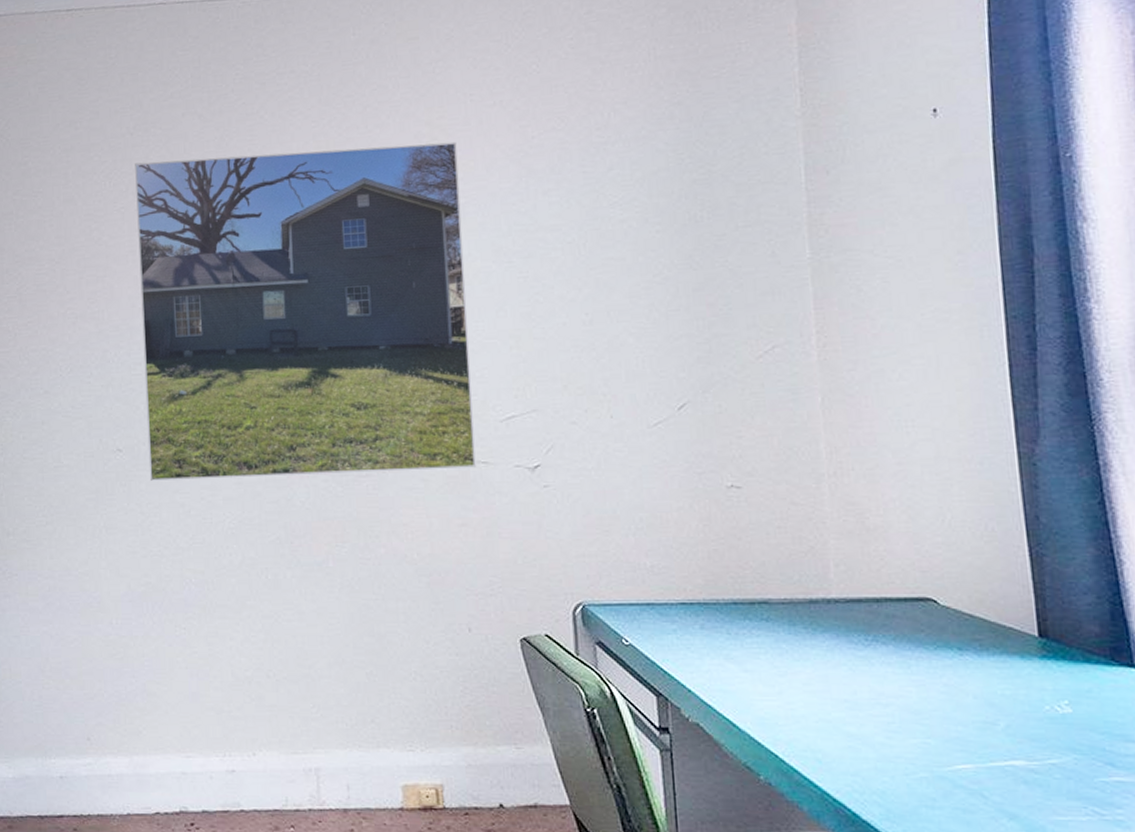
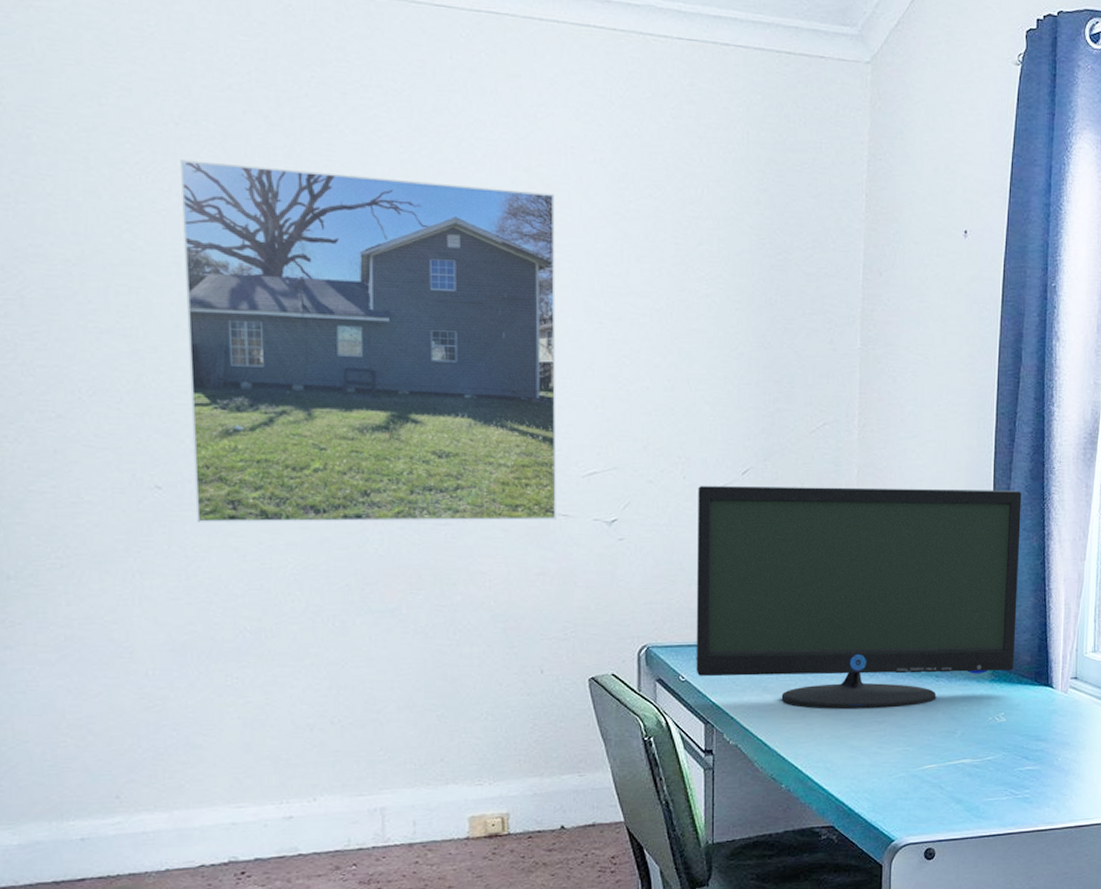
monitor: none [628,410,1075,687] -> present [696,486,1022,710]

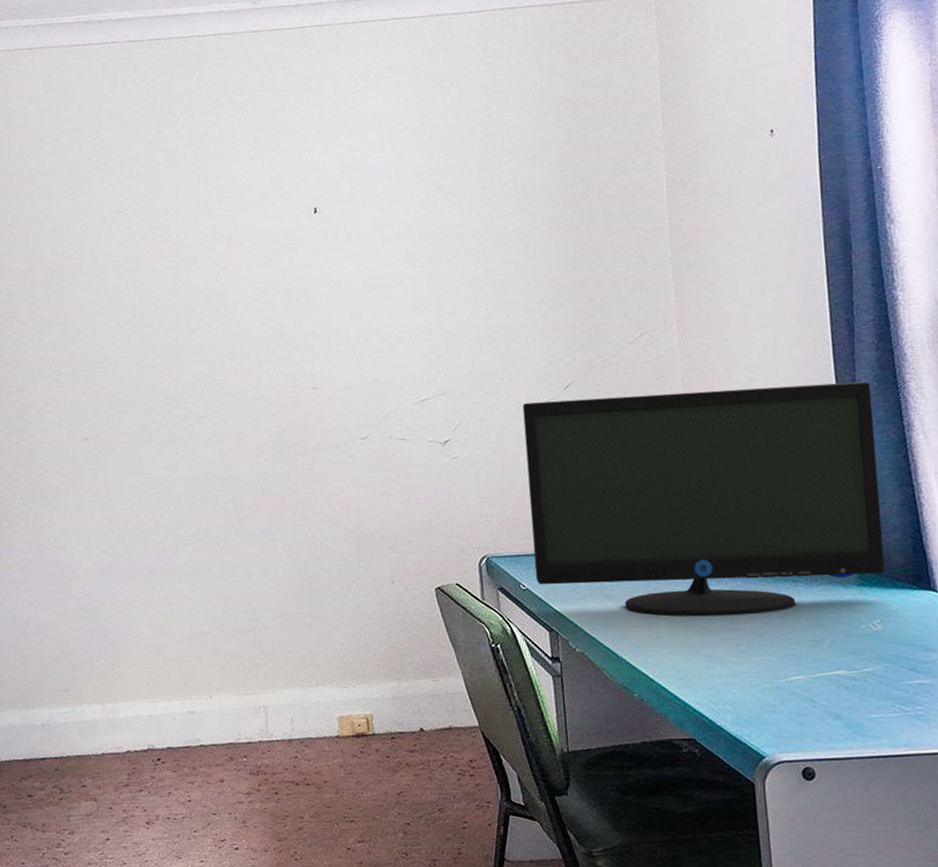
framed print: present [180,159,556,522] -> none [94,162,395,464]

